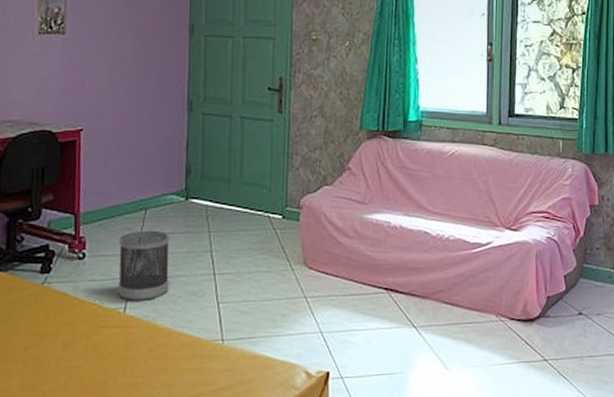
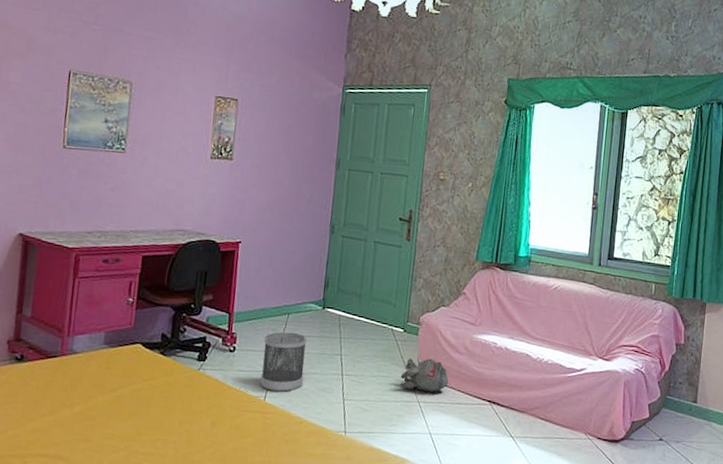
plush toy: none [282,246,338,286] -> present [399,357,449,393]

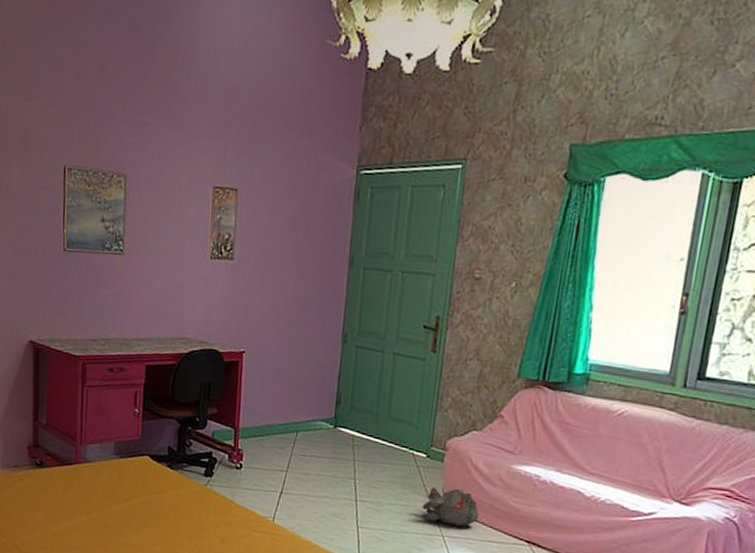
wastebasket: present [260,332,307,392] -> none [268,450,318,515]

